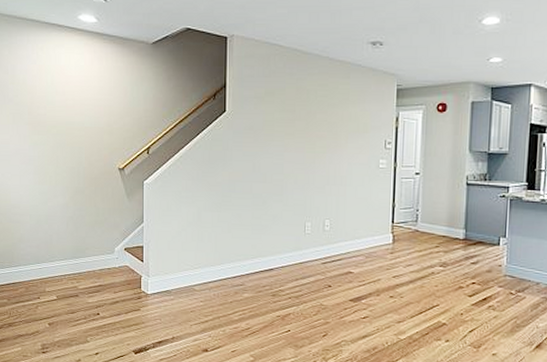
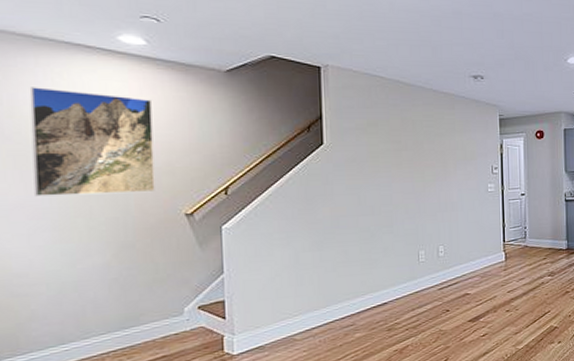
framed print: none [23,59,100,148] -> present [29,87,155,197]

